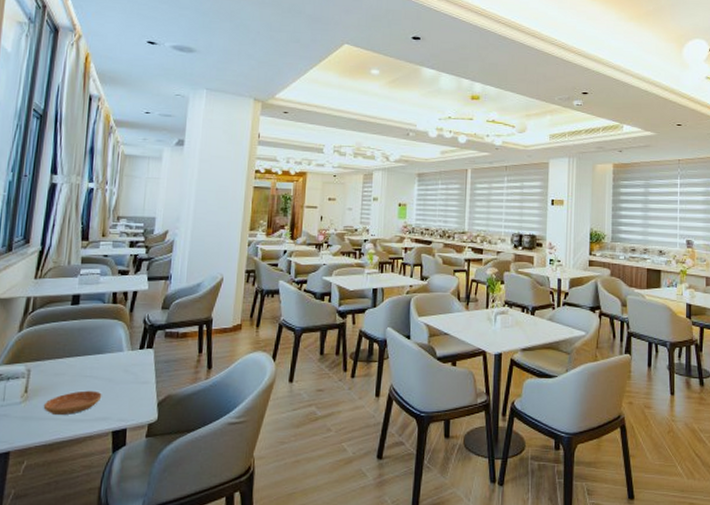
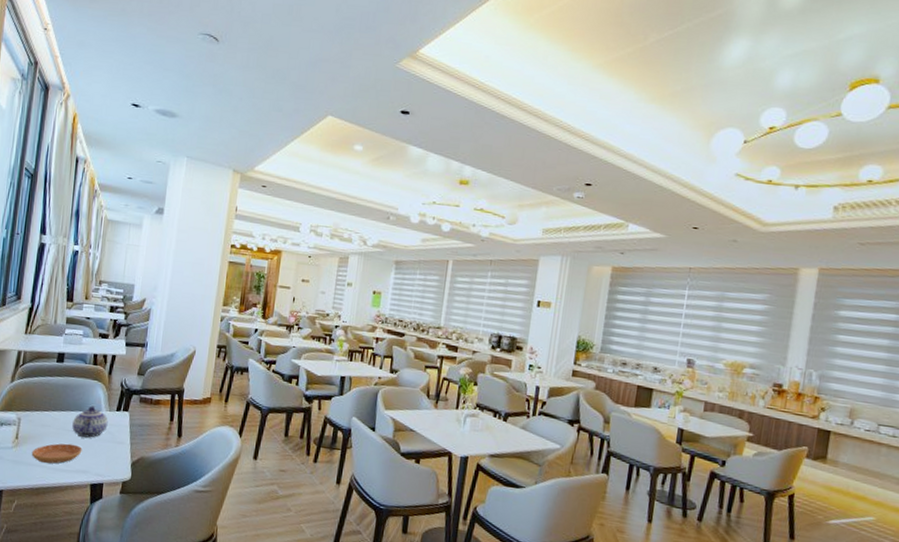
teapot: none [90,347,131,381] -> present [72,405,108,438]

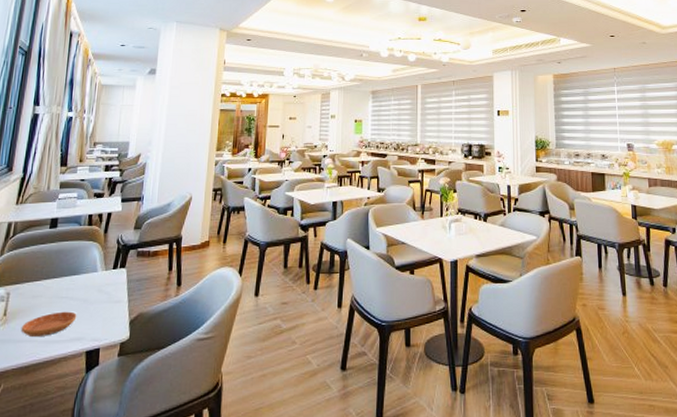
teapot: present [72,405,108,438] -> none [66,267,105,302]

